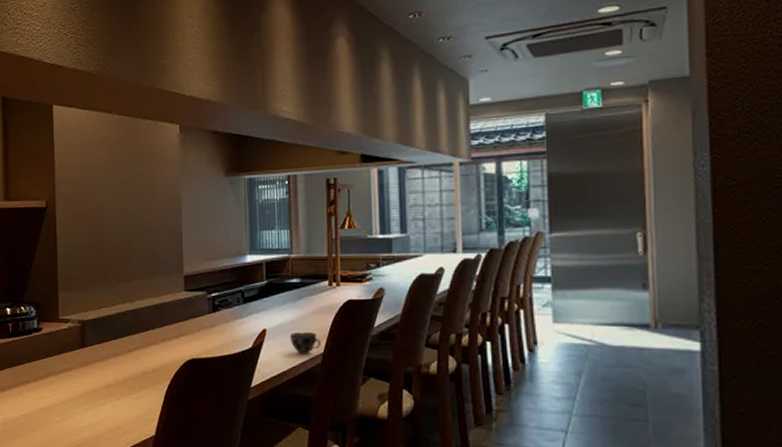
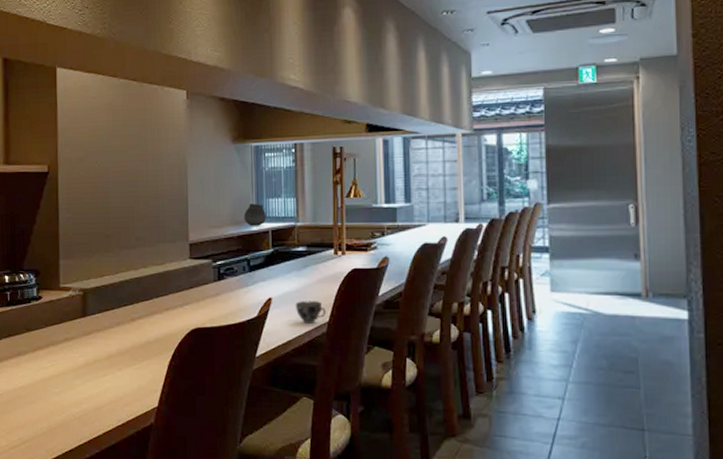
ceramic pot: none [237,235,260,259] -> present [244,203,266,227]

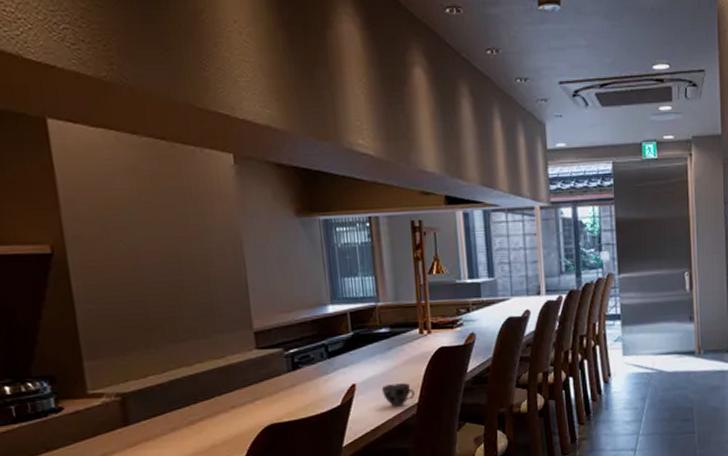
ceramic pot: present [244,203,266,227] -> none [316,283,343,309]

